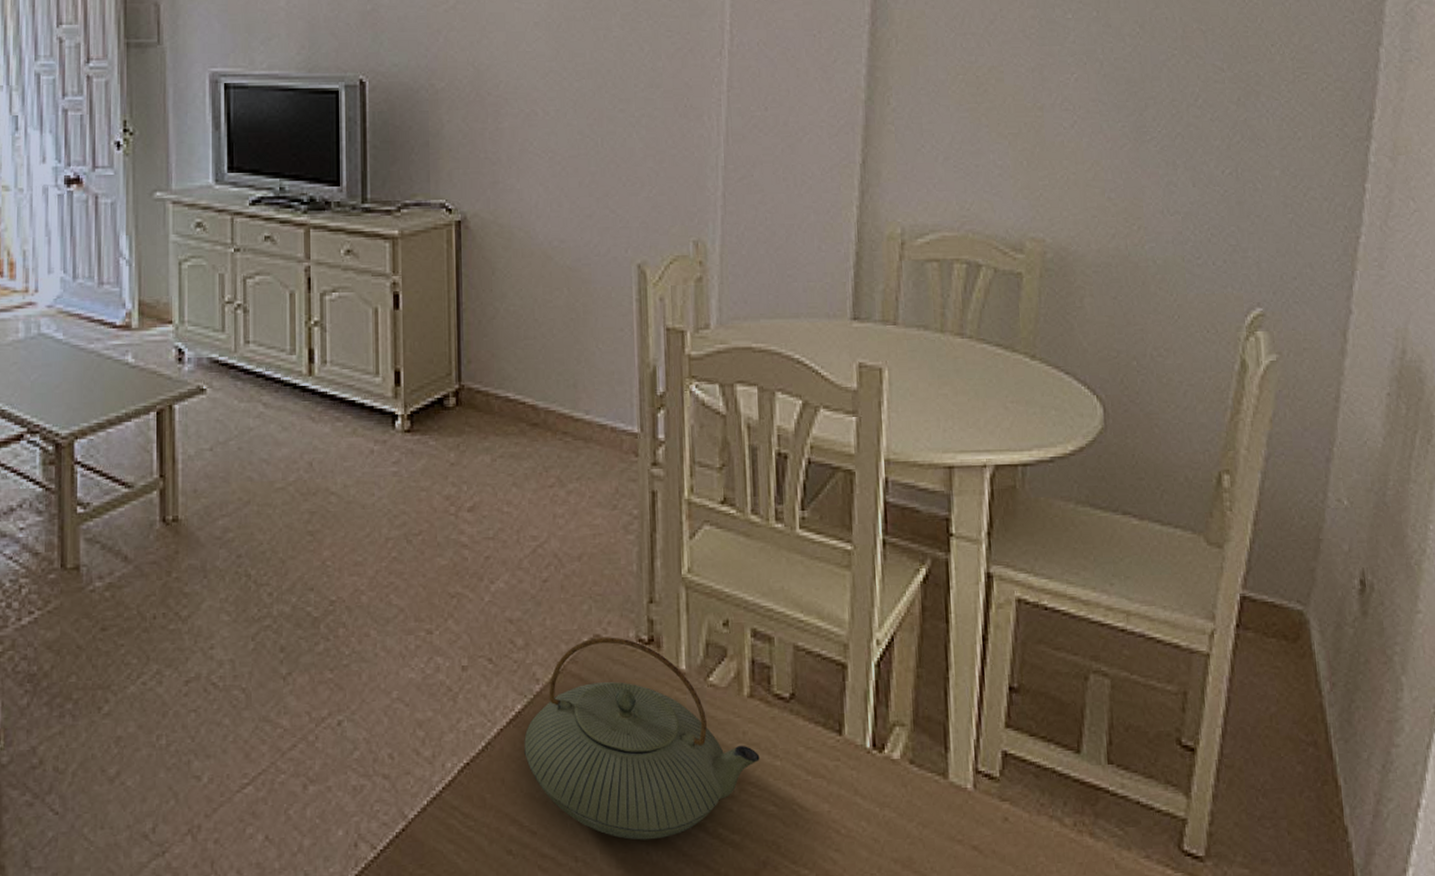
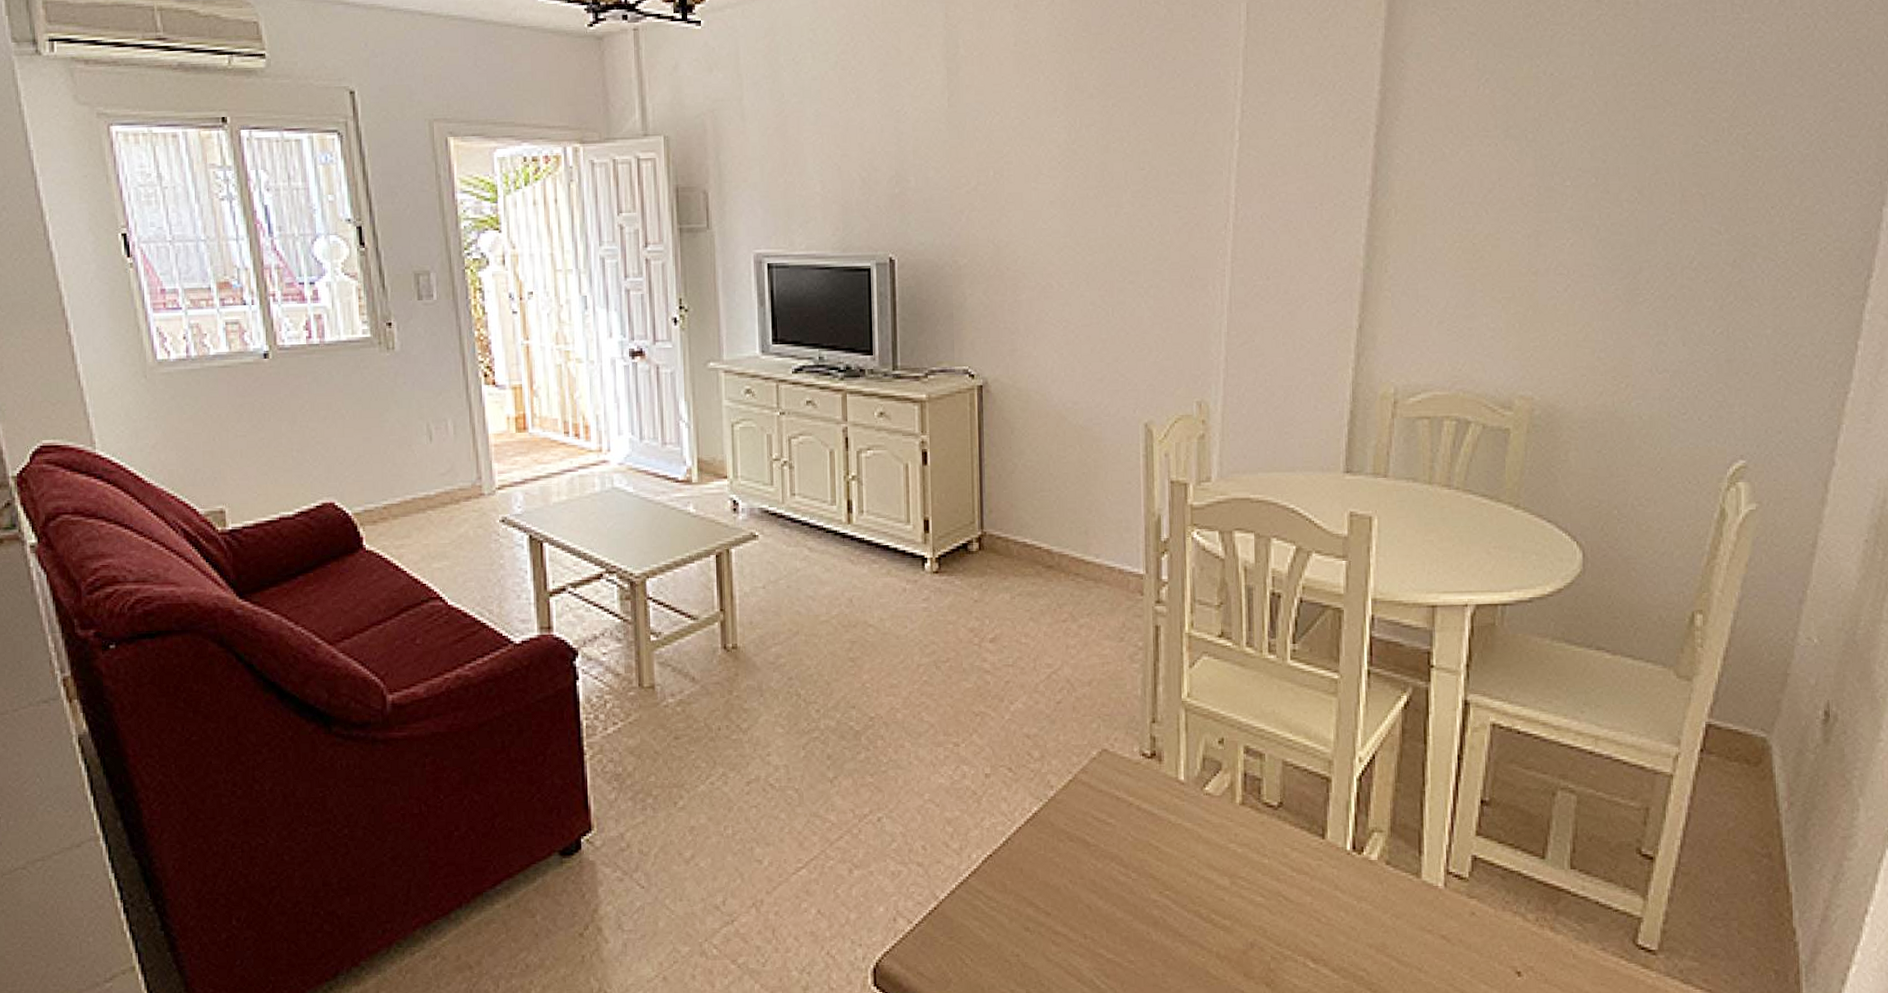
teapot: present [524,637,760,840] -> none [1040,751,1250,923]

